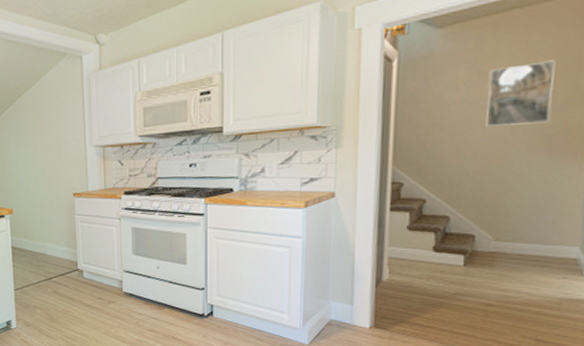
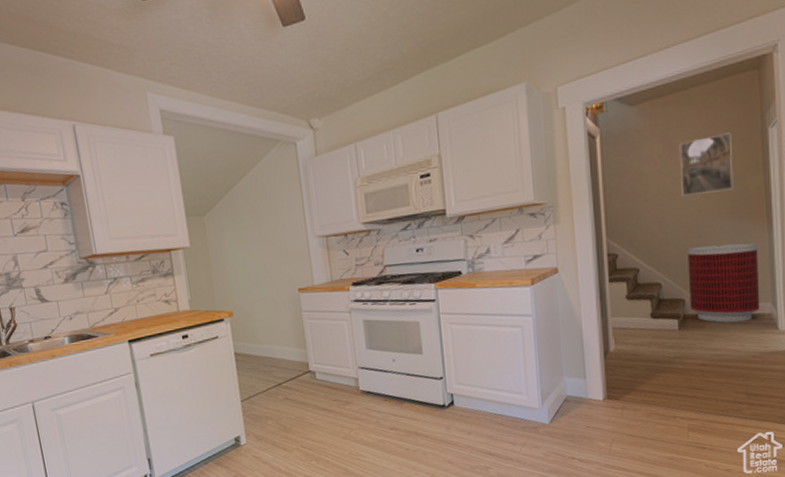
trash can: none [480,180,572,264] -> present [687,243,760,323]

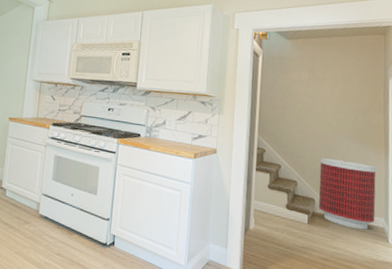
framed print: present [679,132,734,196] -> none [320,75,361,120]

